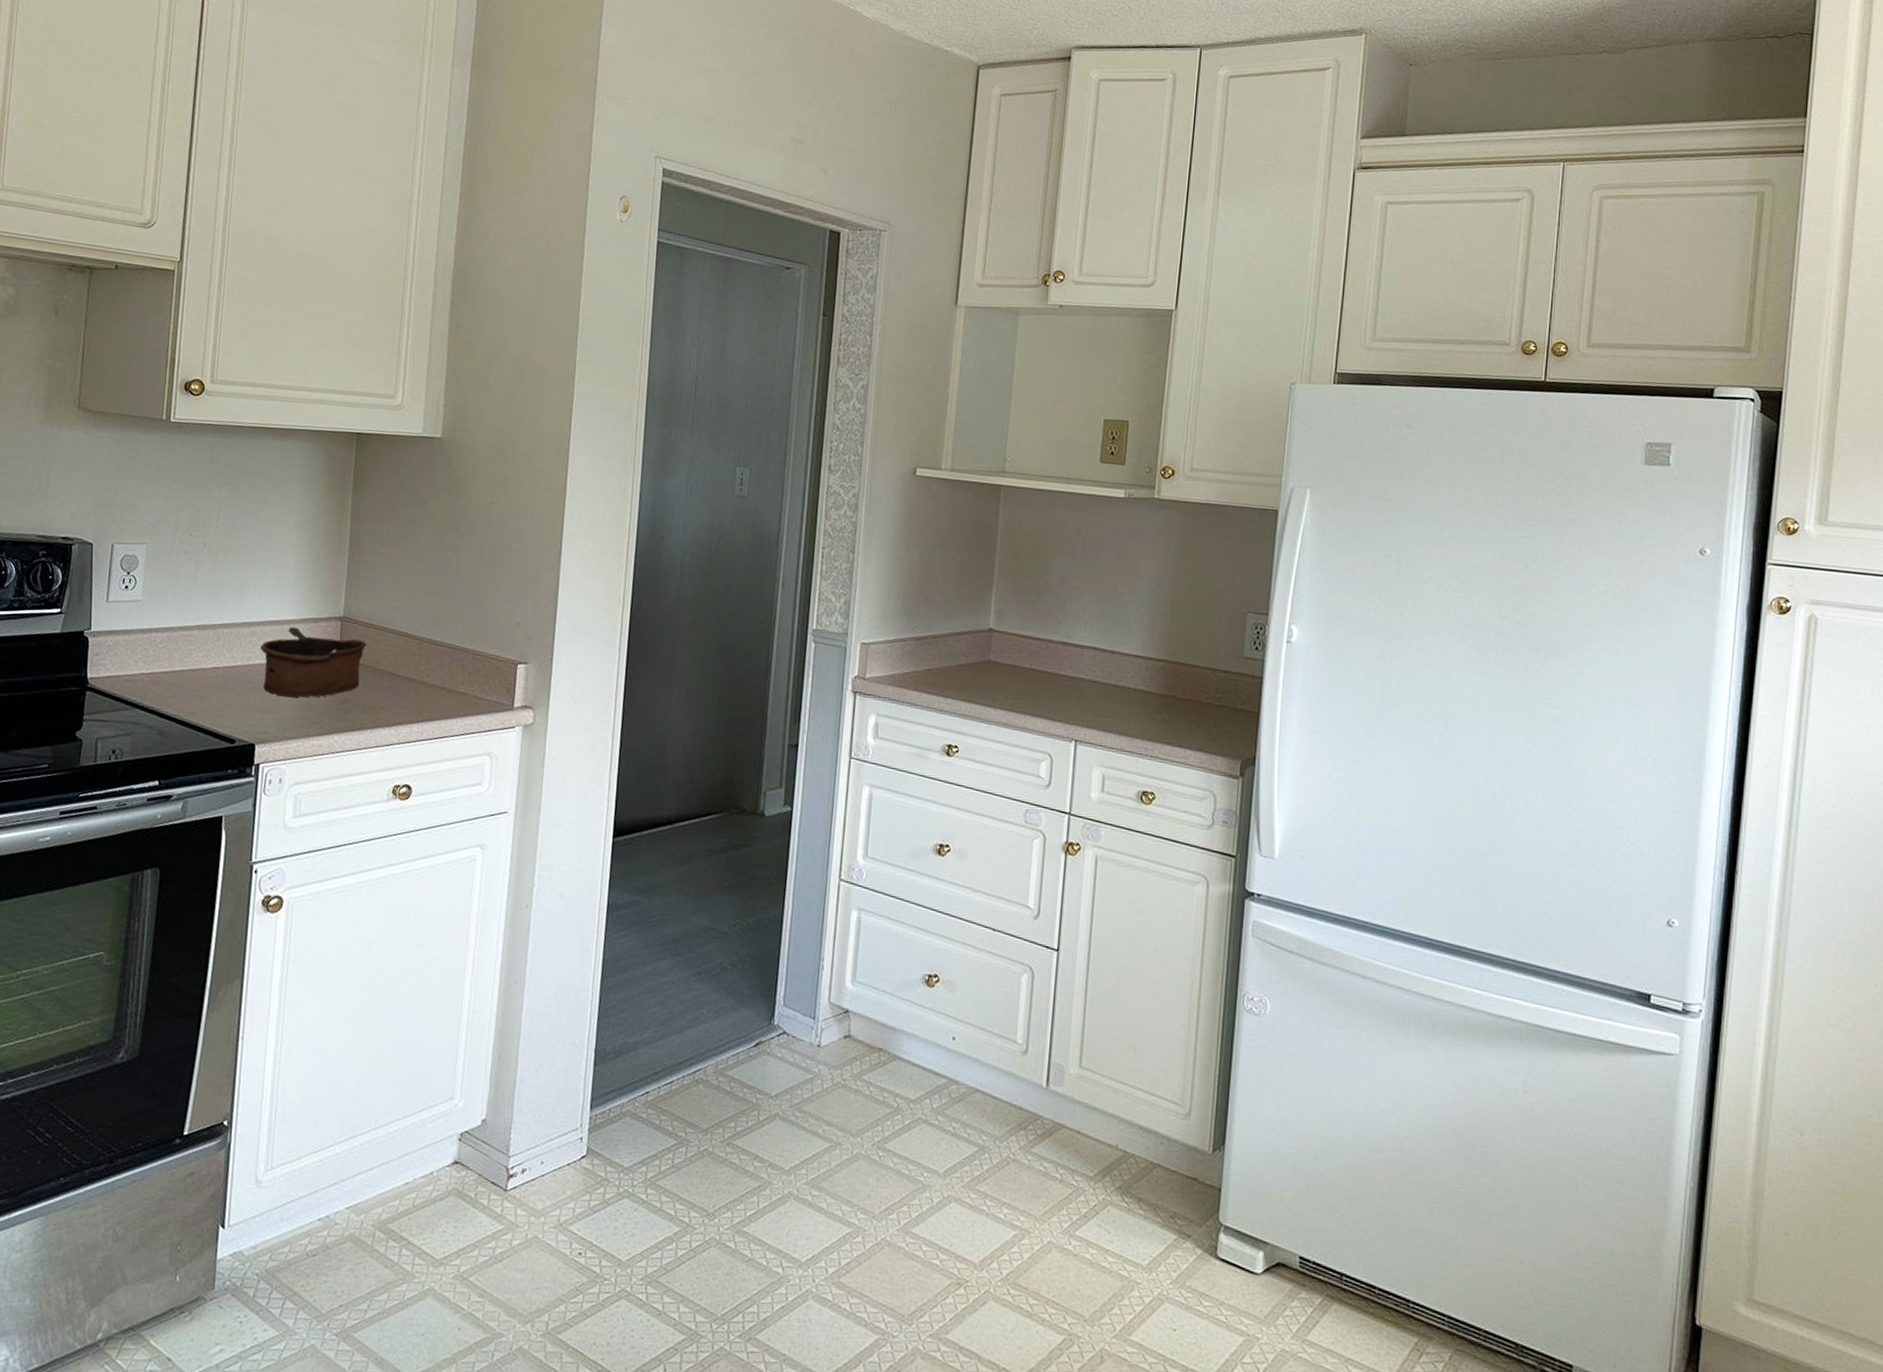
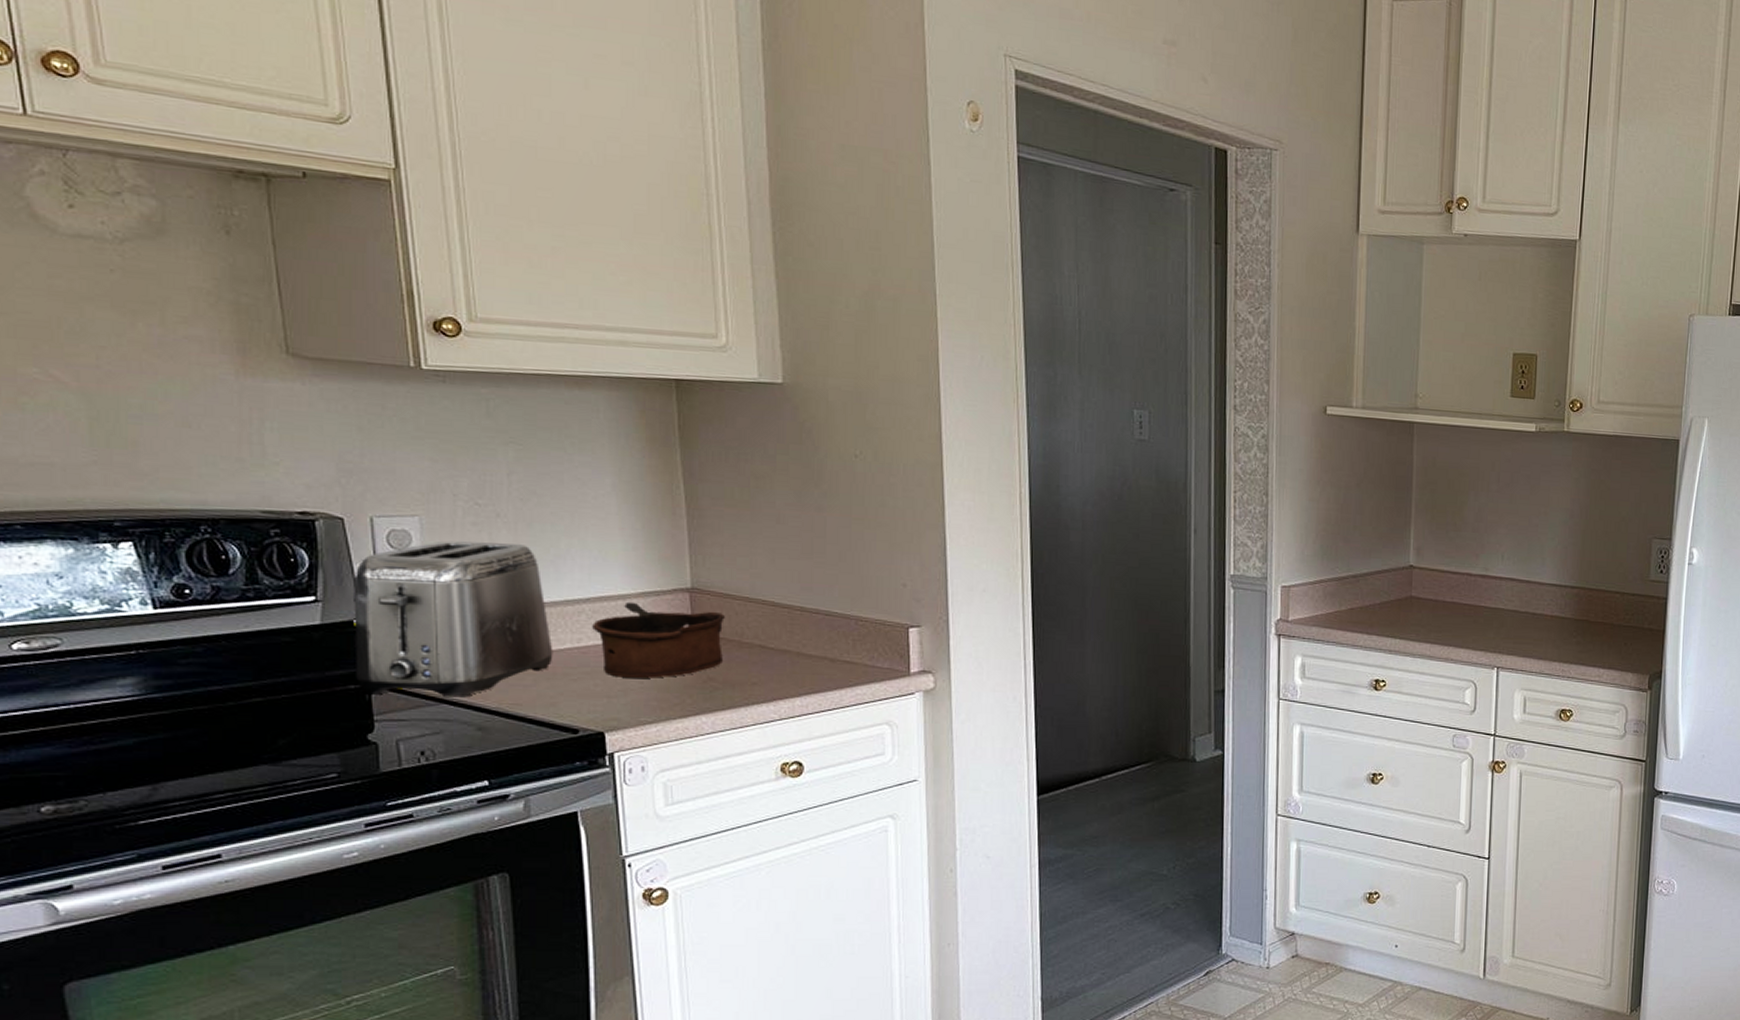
toaster: none [77,566,229,704] -> present [354,541,553,697]

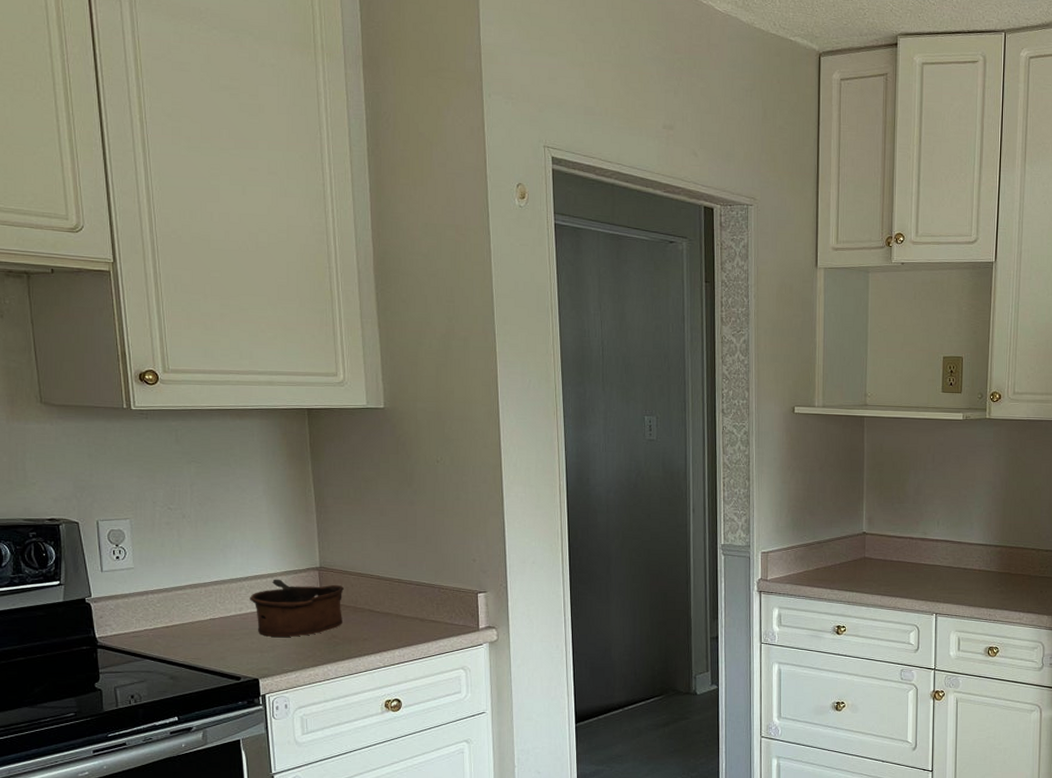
toaster: present [354,541,553,697] -> none [85,537,223,654]

